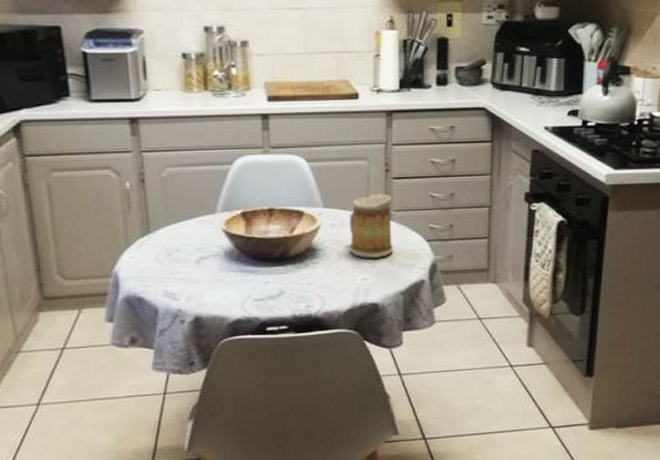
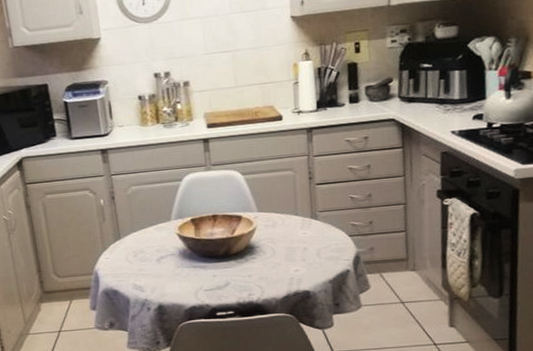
mug: present [349,193,394,258] -> none [280,197,321,253]

